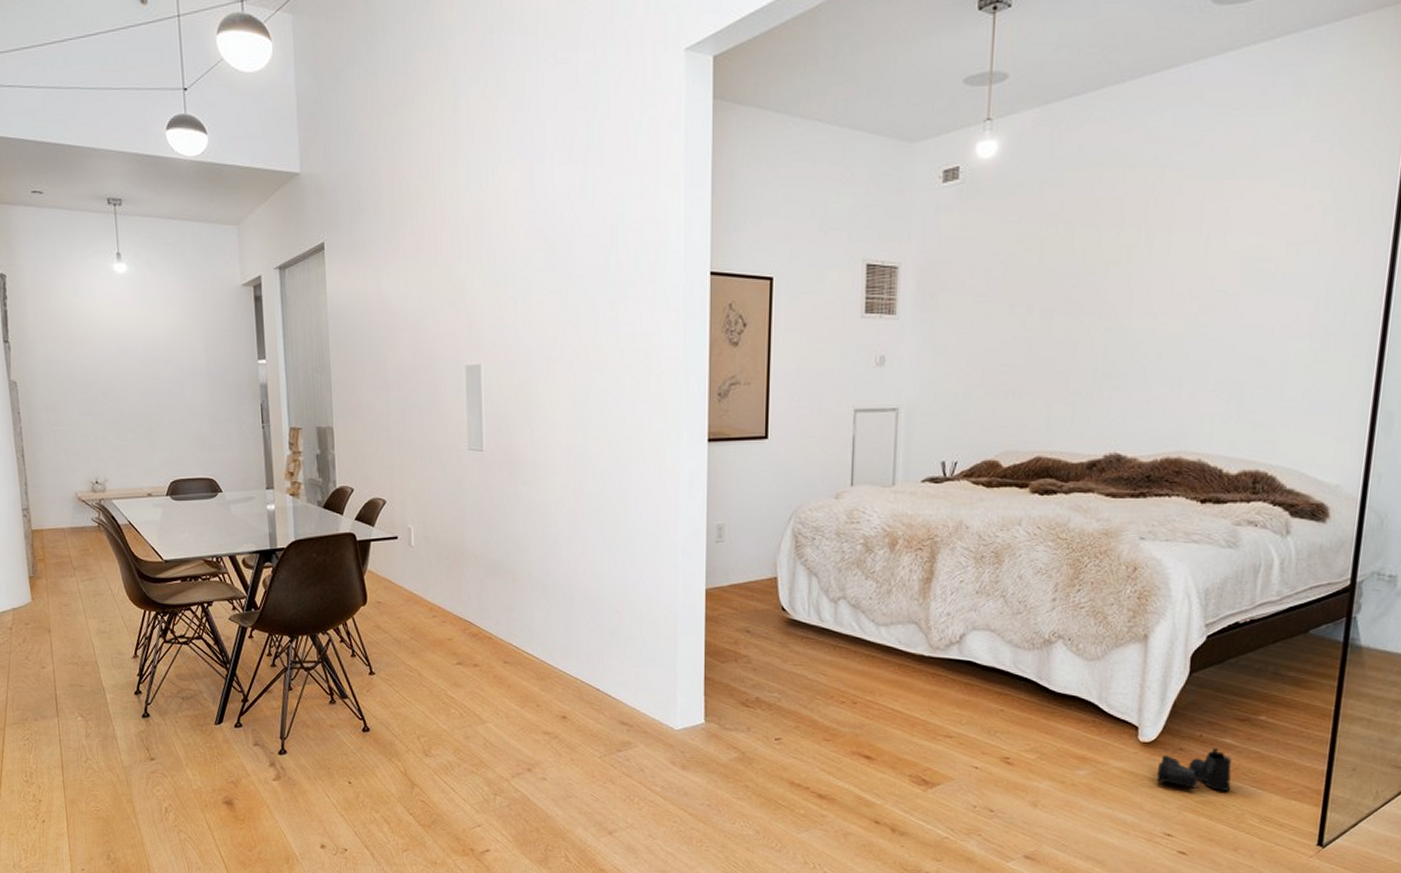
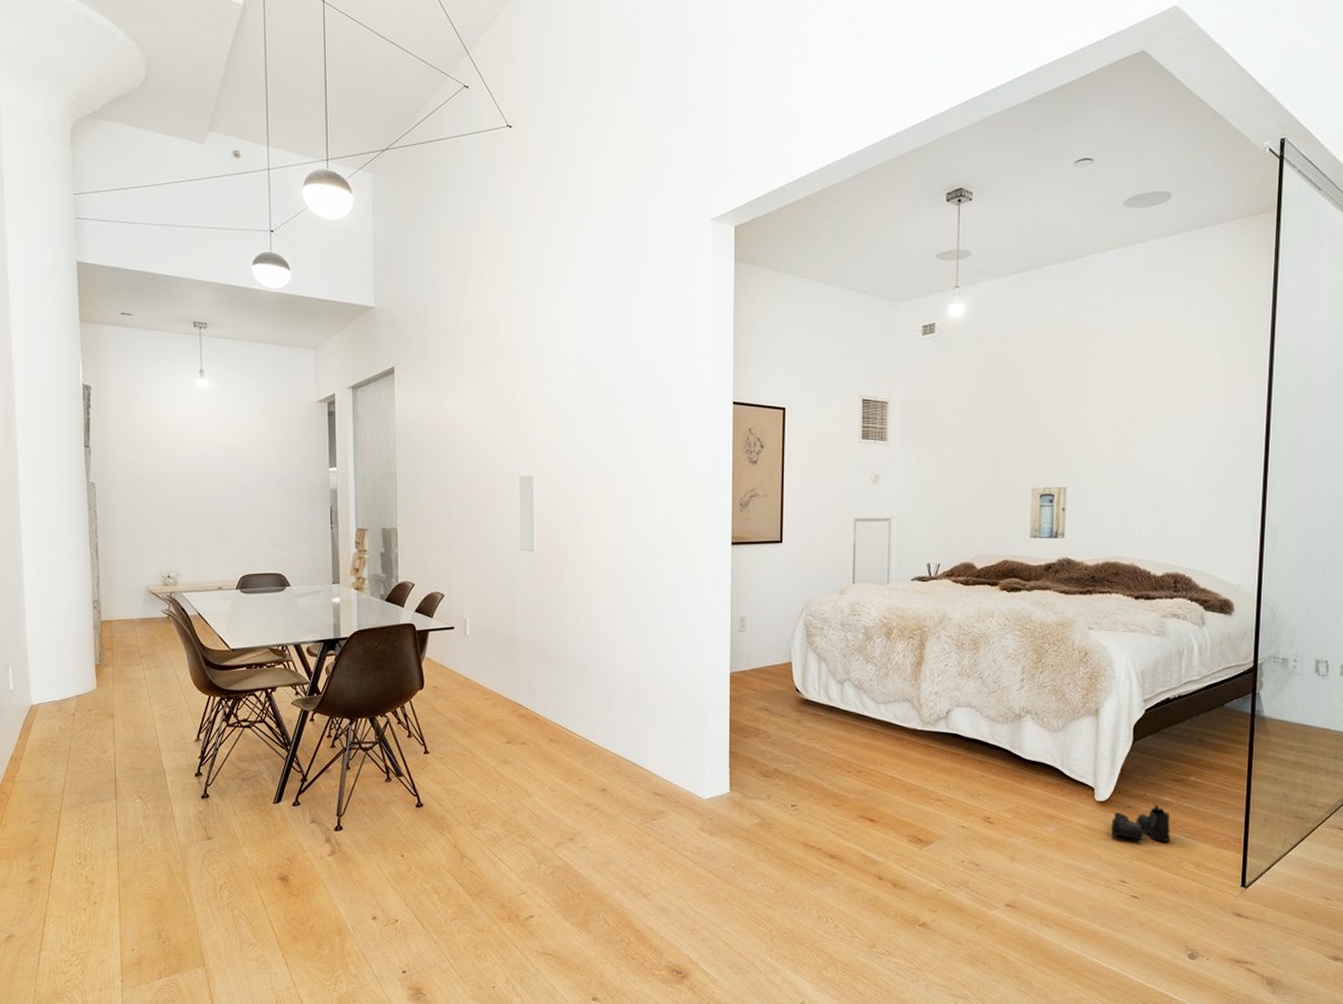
wall art: none [1069,365,1120,431] -> present [1029,486,1067,539]

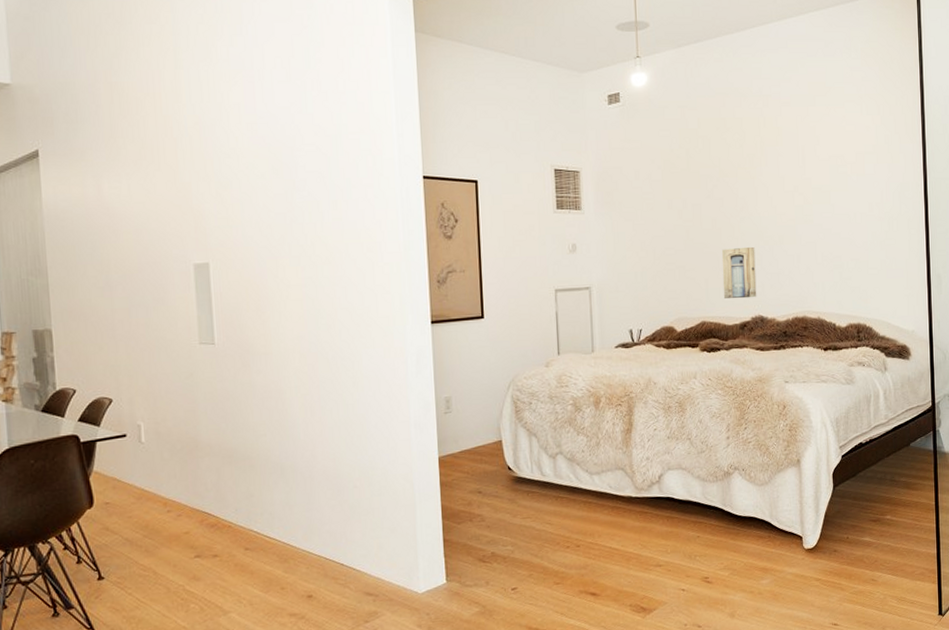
boots: present [1110,804,1171,842] -> none [820,545,874,583]

